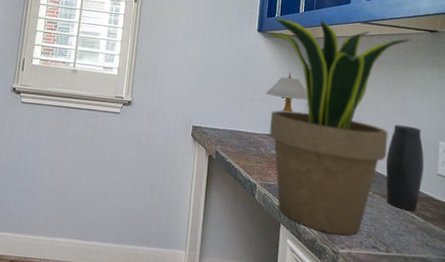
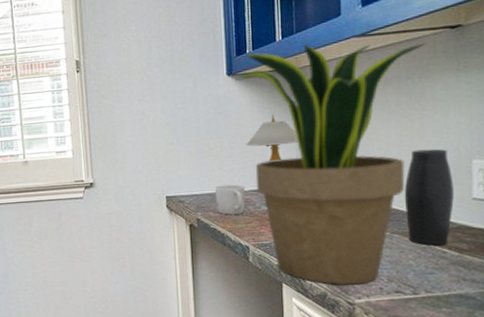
mug: none [233,124,260,154] -> present [214,184,246,215]

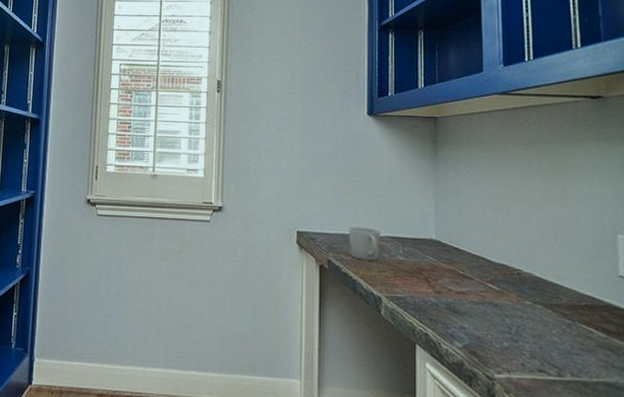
potted plant: present [236,42,427,285] -> none [376,93,569,357]
table lamp: present [246,113,298,162] -> none [383,159,437,209]
vase: present [404,149,454,246] -> none [547,216,600,324]

